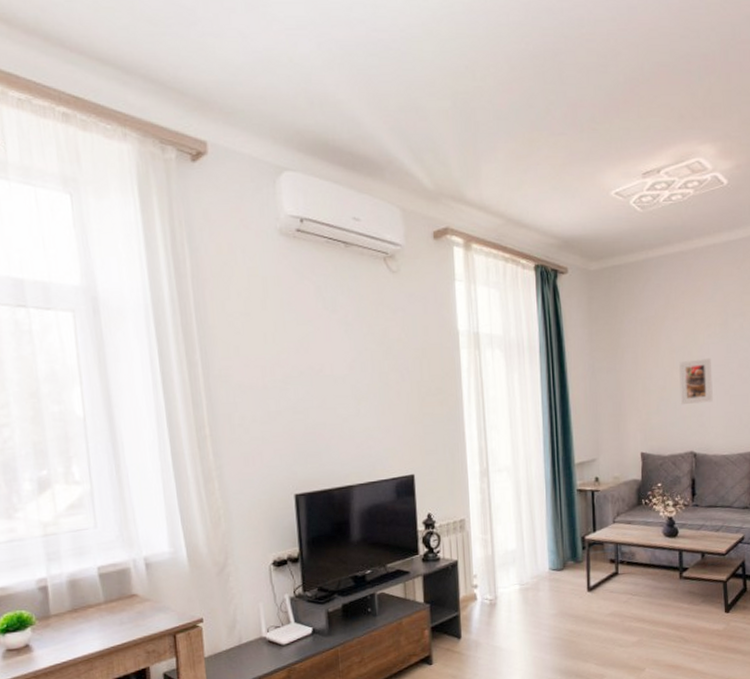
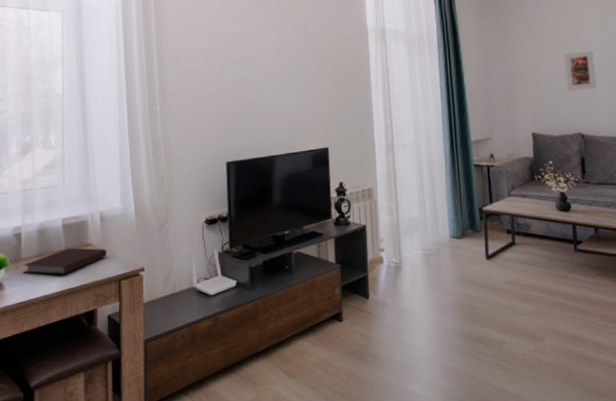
notebook: none [54,599,157,632] -> present [23,248,107,275]

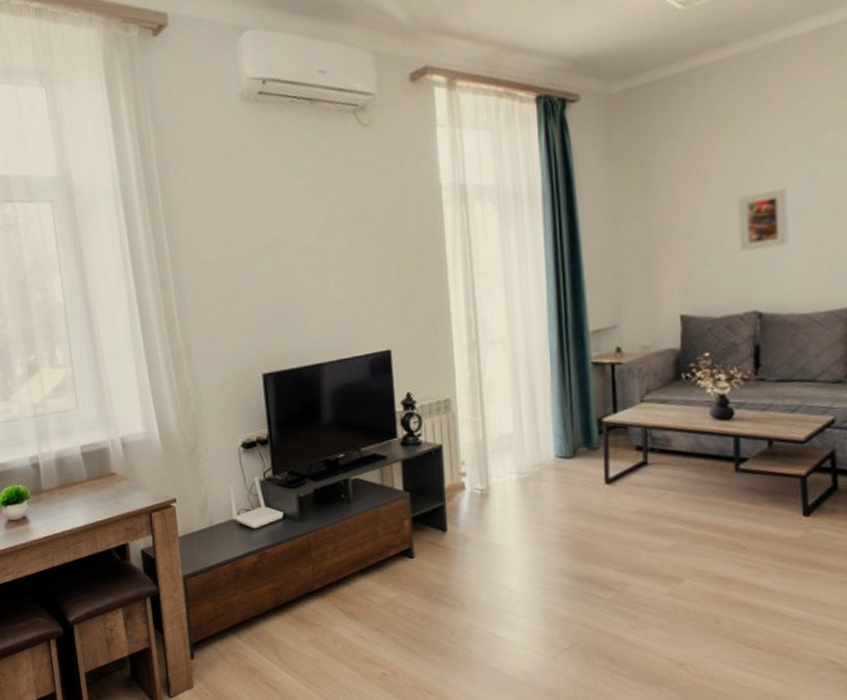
notebook: present [23,248,107,275] -> none [46,478,134,508]

